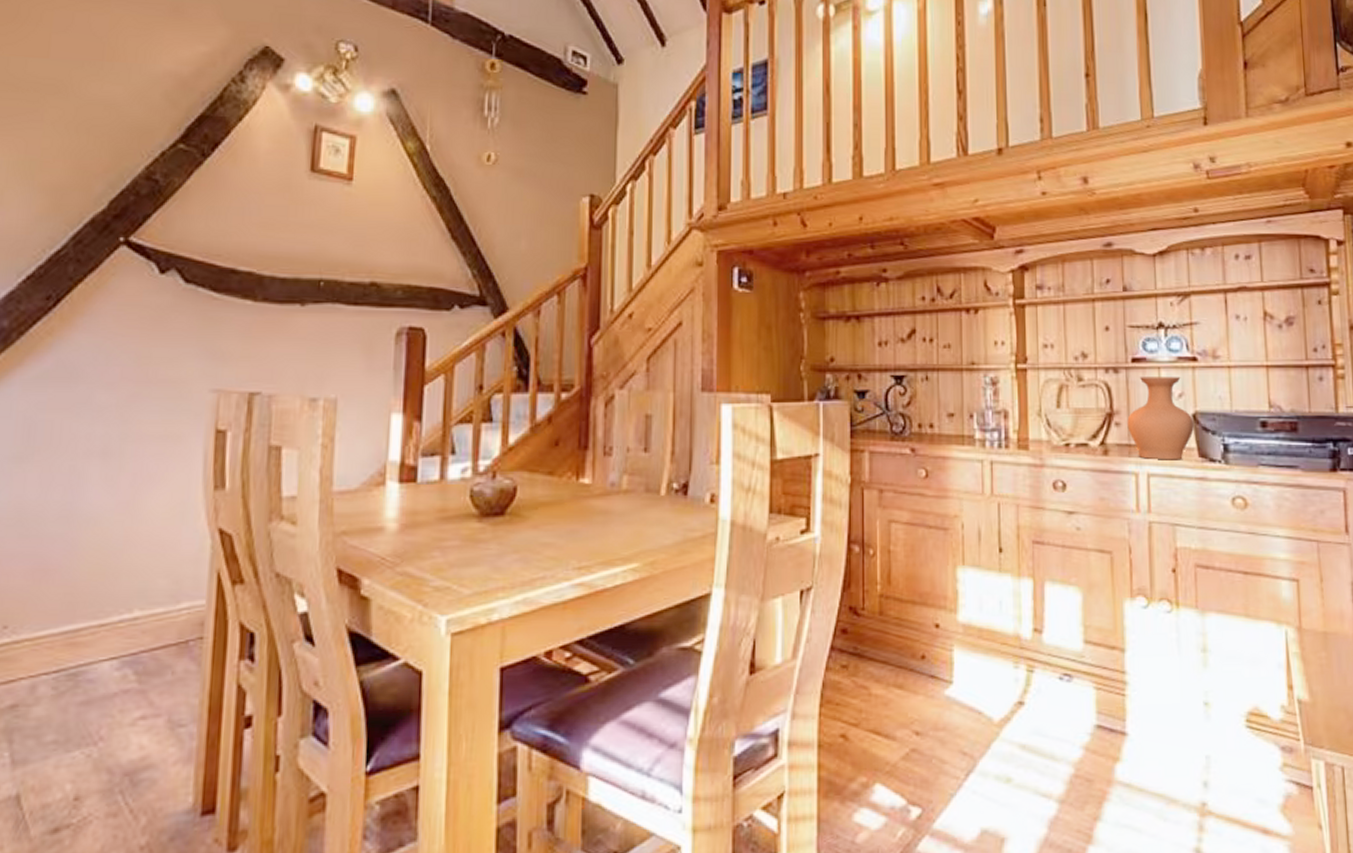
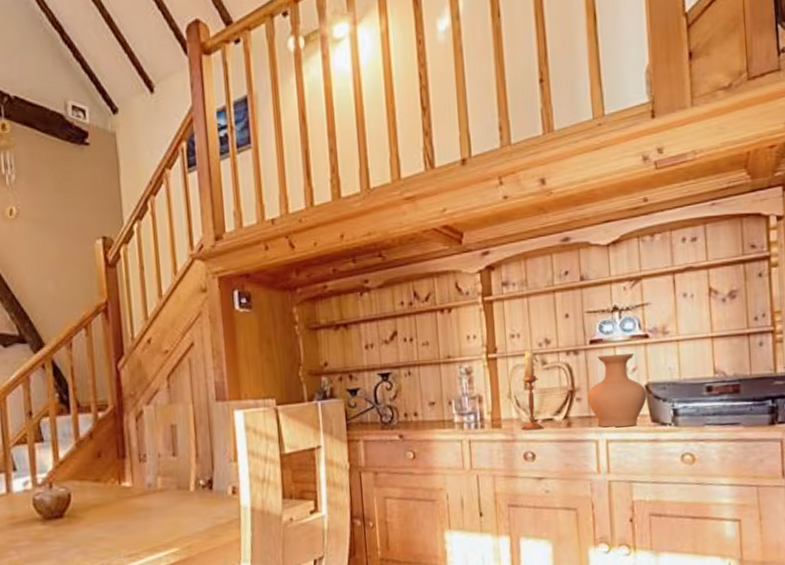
candlestick: none [1051,362,1077,456] -> present [521,348,544,431]

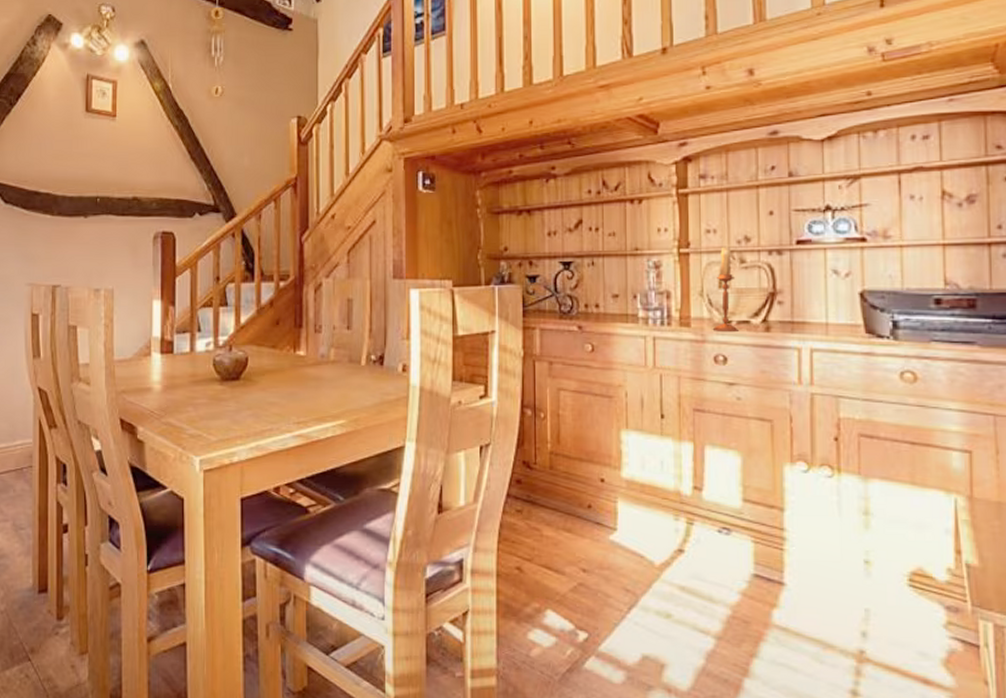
vase: present [587,353,647,428] -> none [790,257,862,336]

